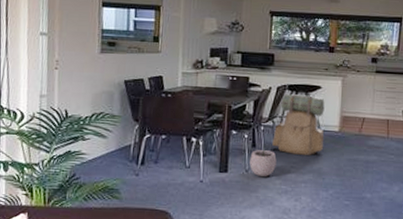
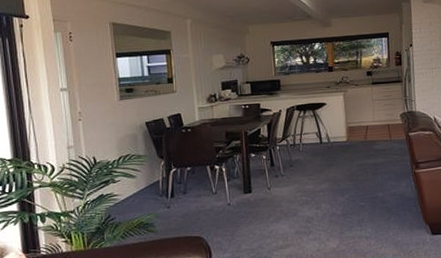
plant pot: present [249,144,277,177] -> none [270,162,295,192]
backpack: present [272,94,325,156] -> none [288,112,335,168]

